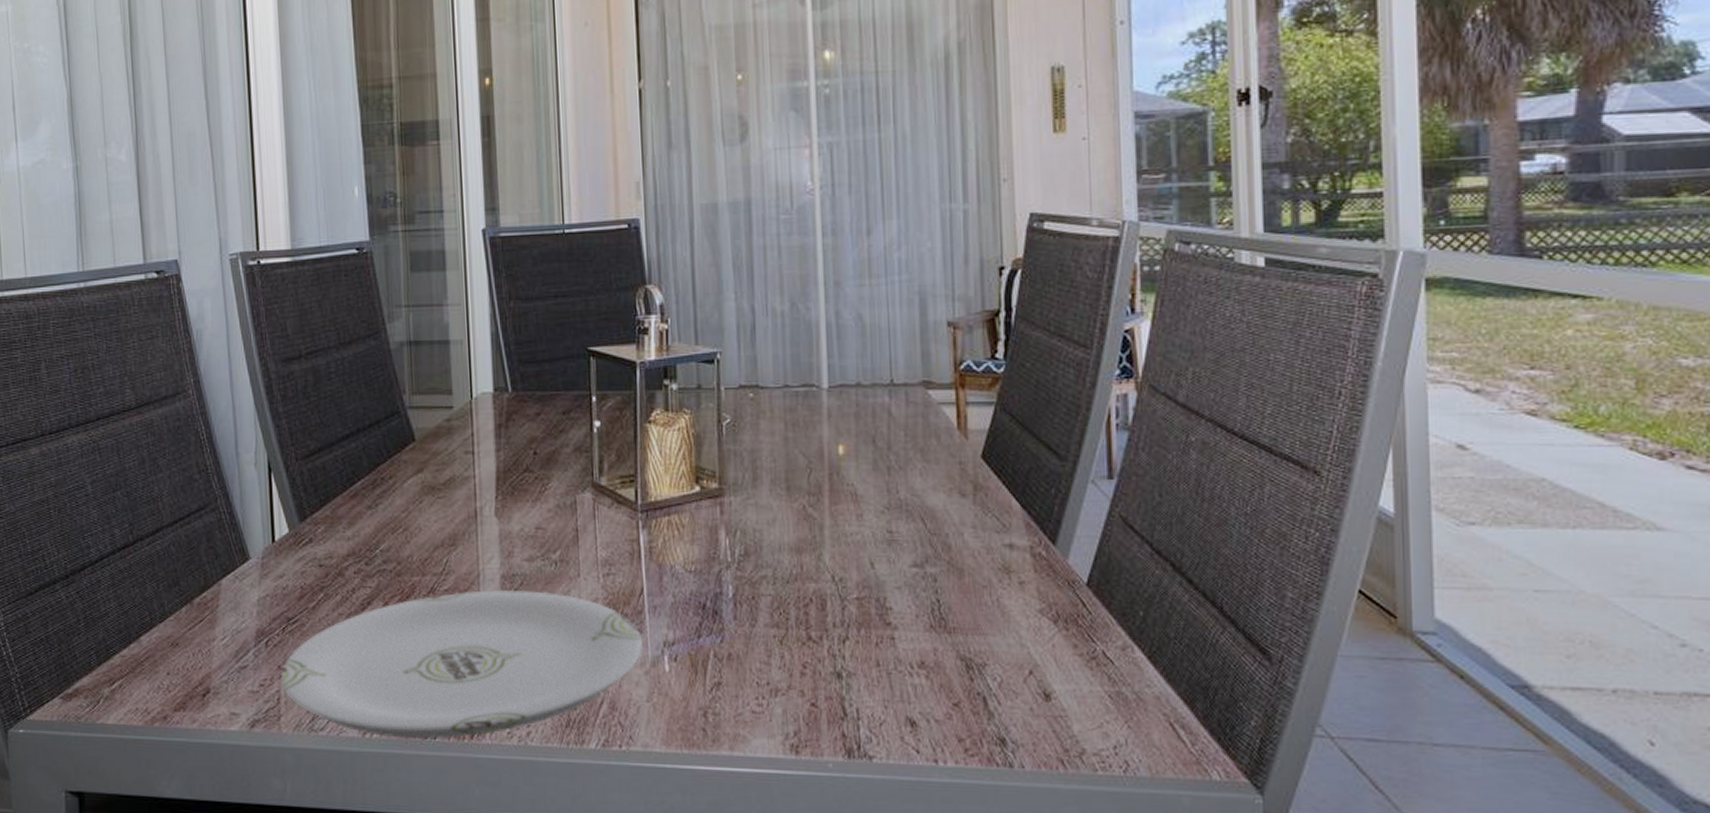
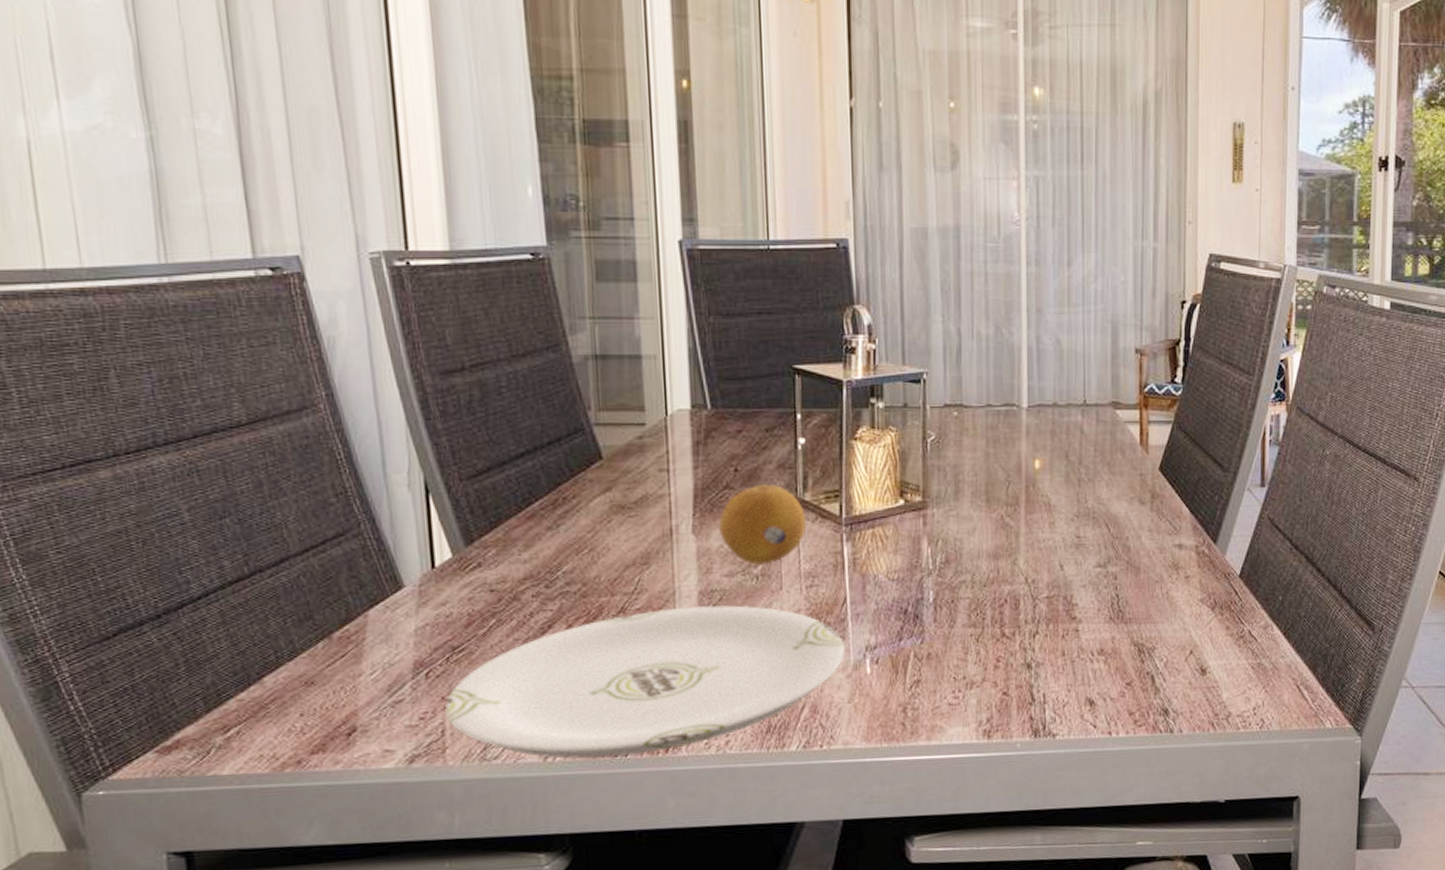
fruit: none [520,469,603,550] -> present [719,485,807,565]

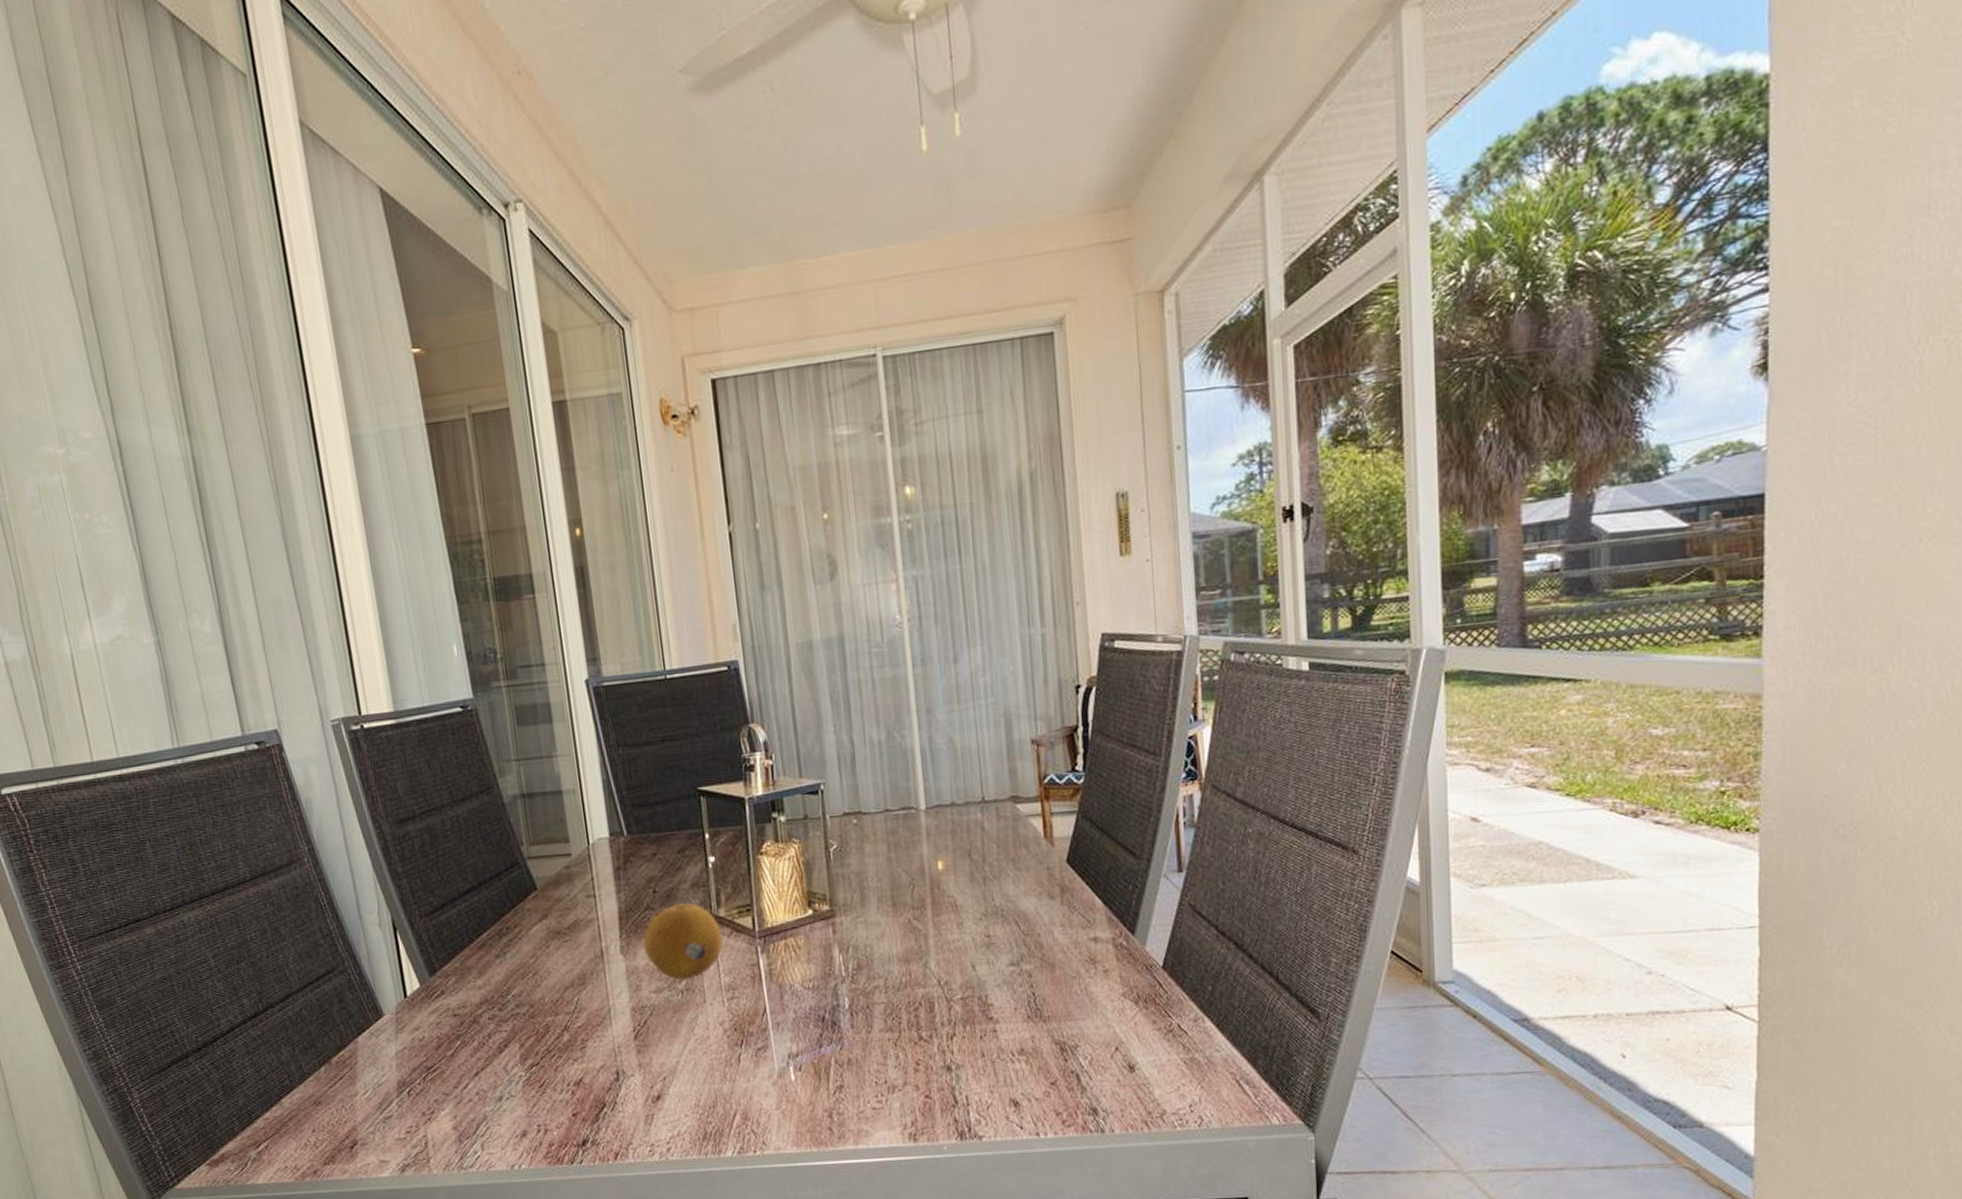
plate: present [445,605,845,759] -> none [426,1019,769,1166]

